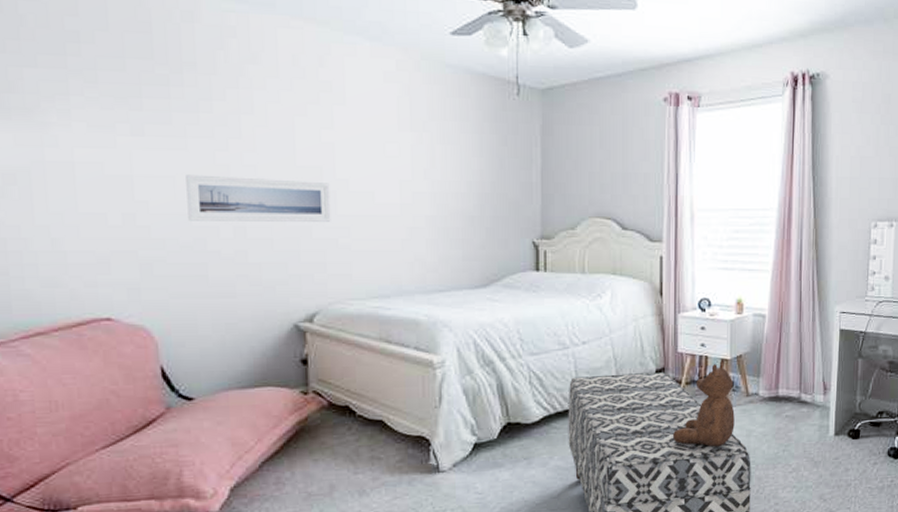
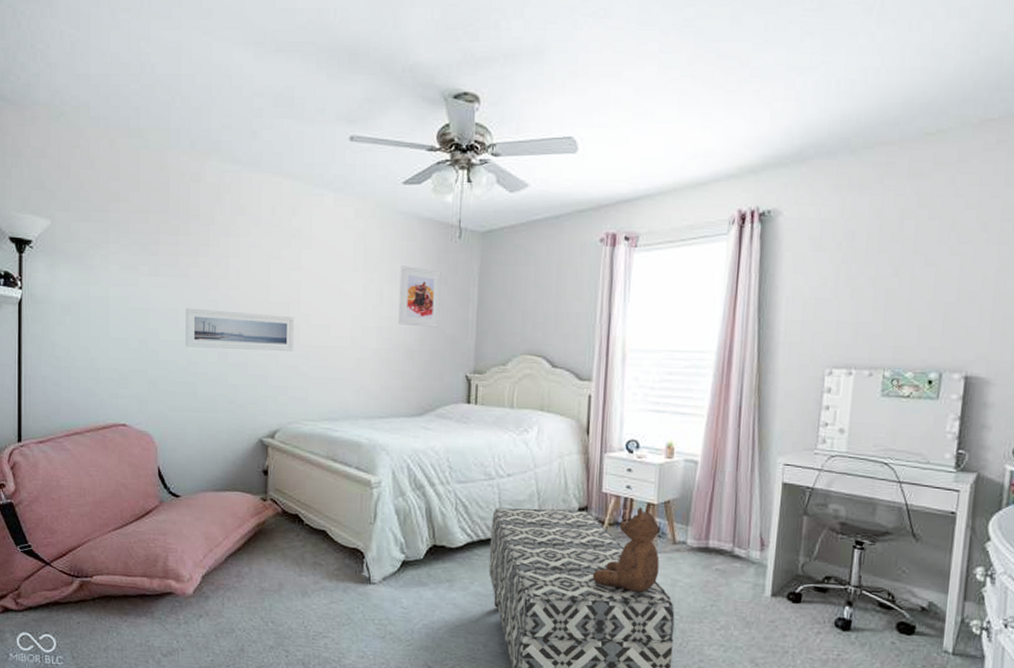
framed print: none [453,125,501,191] -> present [398,266,441,328]

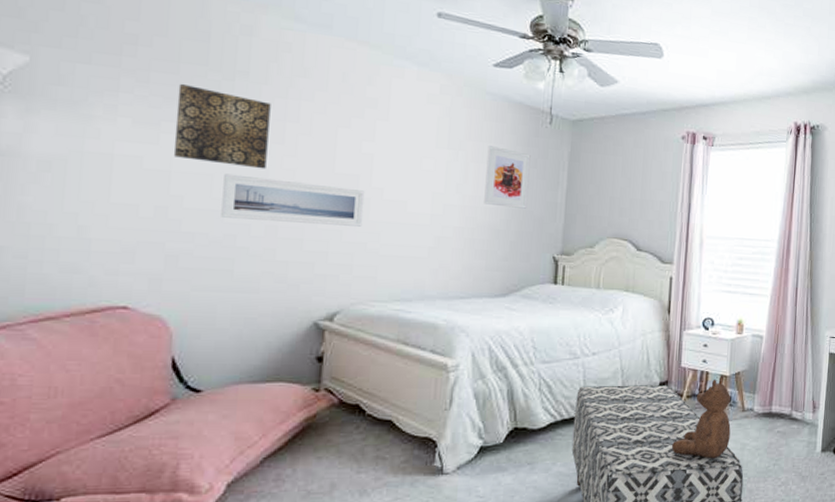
wall art: none [149,231,217,302] -> present [173,83,271,169]

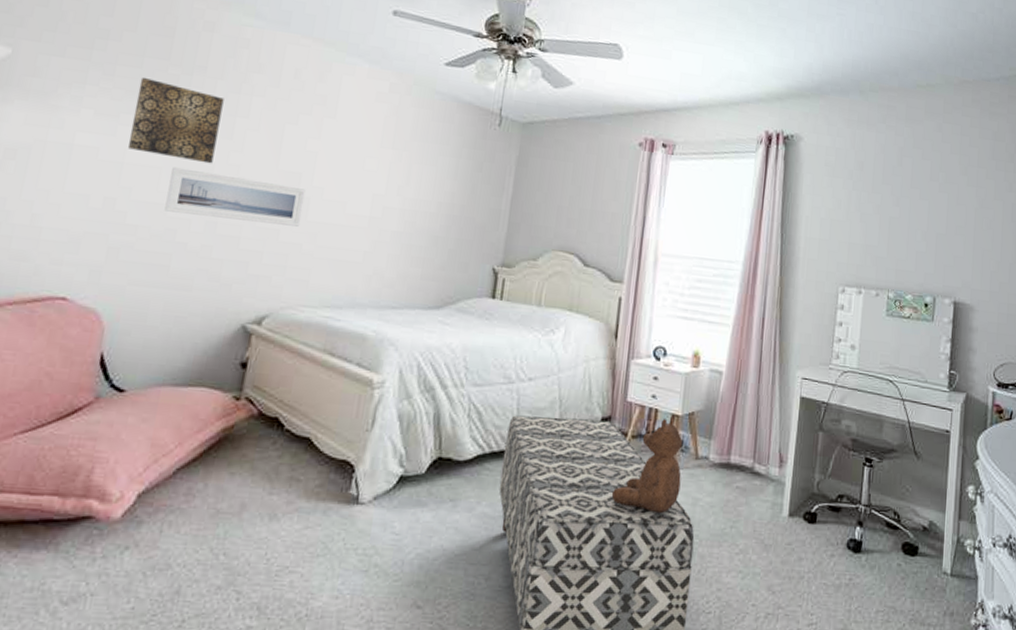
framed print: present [484,146,531,209] -> none [424,147,477,215]

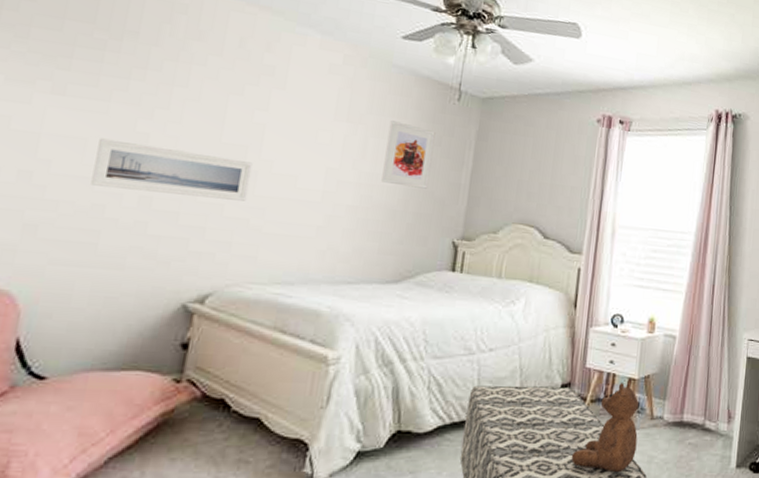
wall art: present [128,77,224,164] -> none [46,41,159,136]
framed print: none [424,147,477,215] -> present [381,120,436,189]

